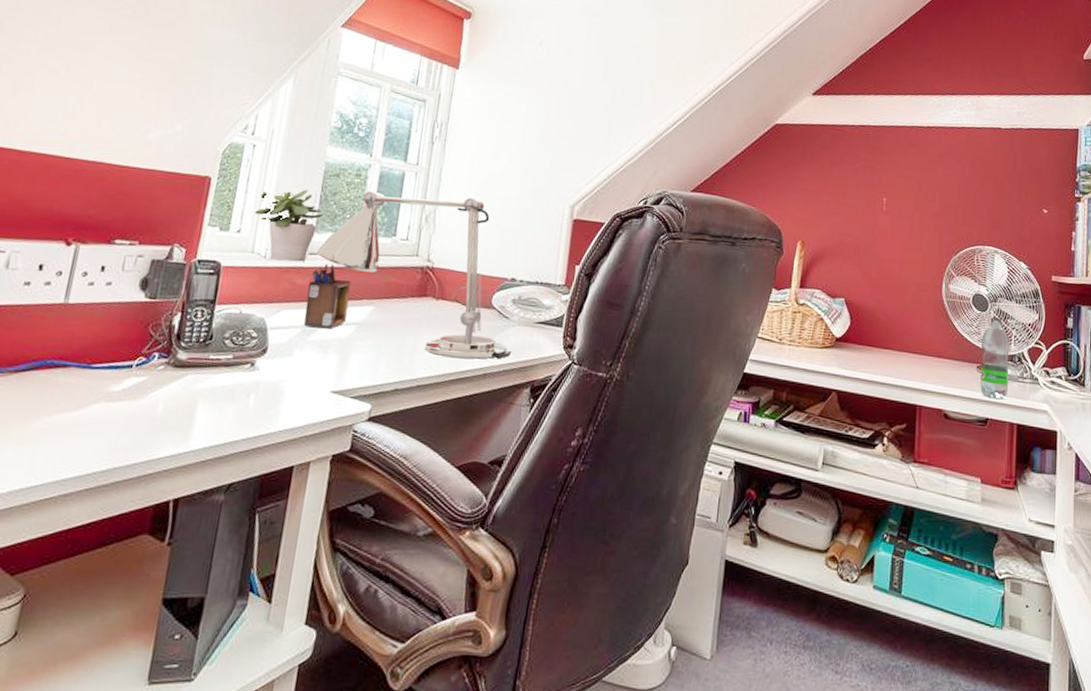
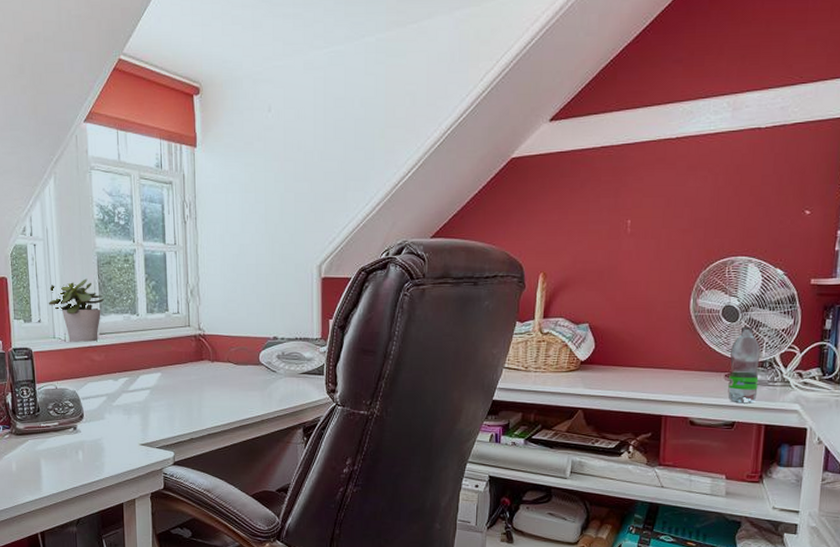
desk organizer: present [304,263,352,328] -> none [104,341,141,395]
desk lamp: present [316,191,512,359] -> none [105,269,283,409]

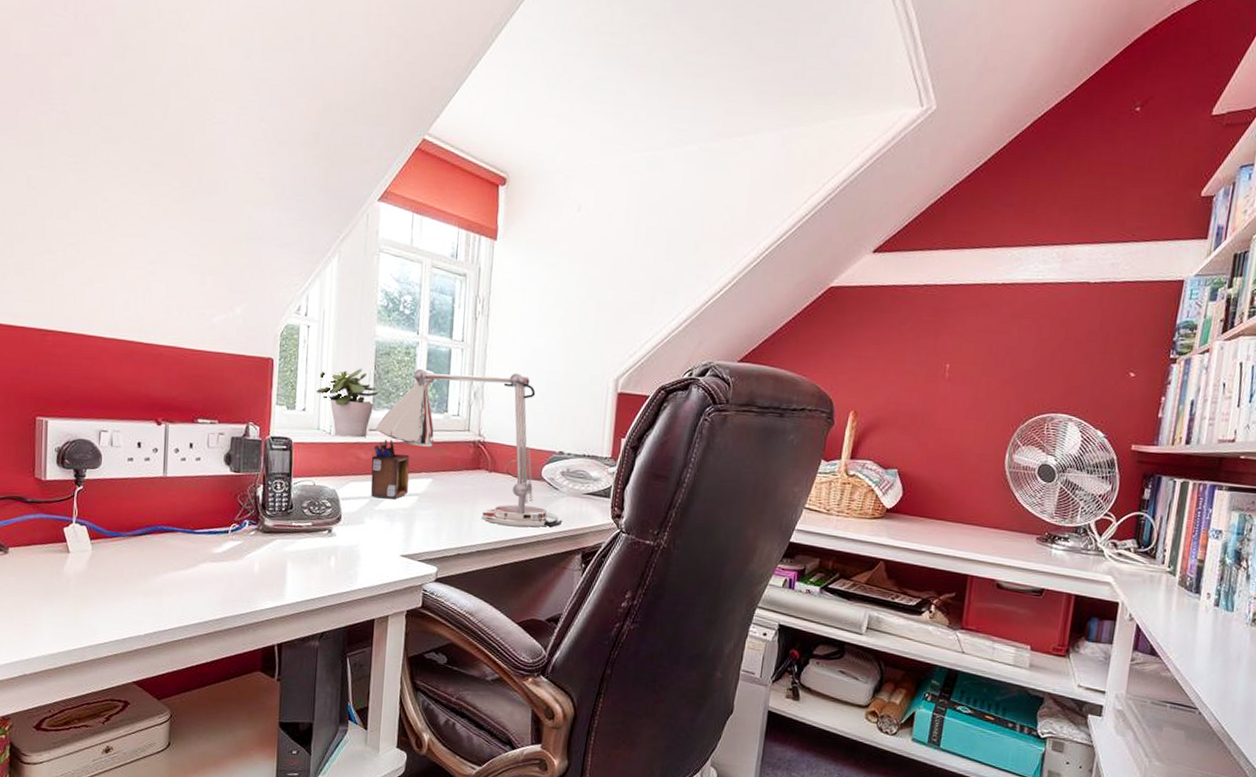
desk organizer: none [104,341,141,395] -> present [370,439,410,499]
desk lamp: none [105,269,283,409] -> present [376,369,563,528]
bottle: present [728,326,761,404] -> none [1038,487,1076,571]

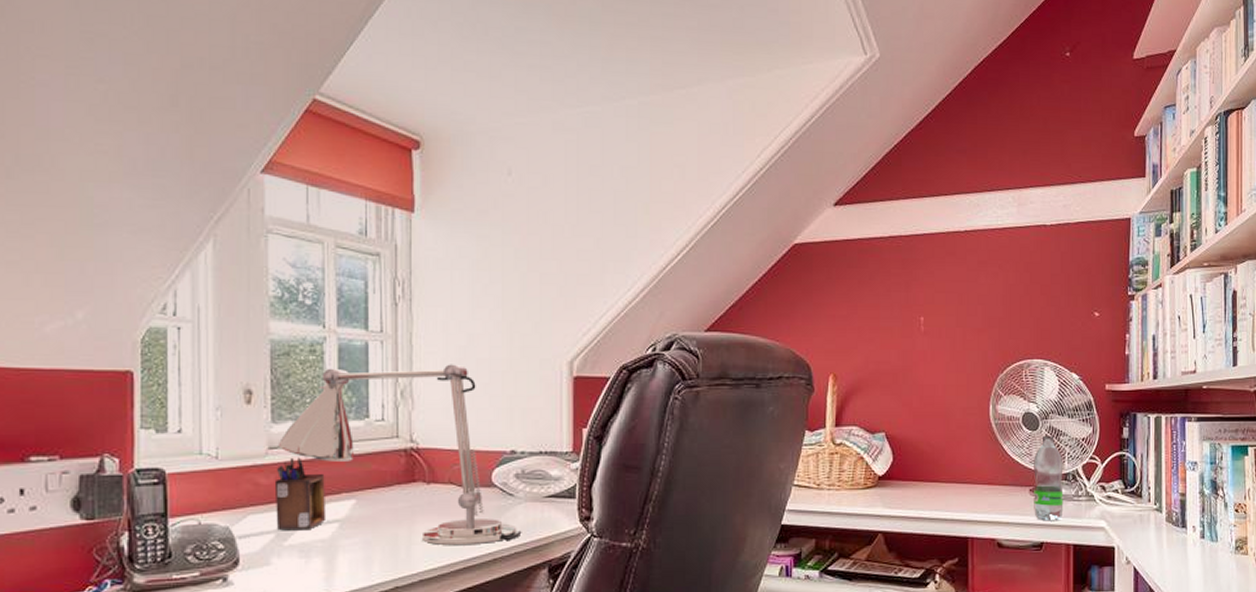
potted plant: present [316,368,378,438] -> none [194,374,277,459]
bottle: none [1038,487,1076,571] -> present [1034,435,1063,521]

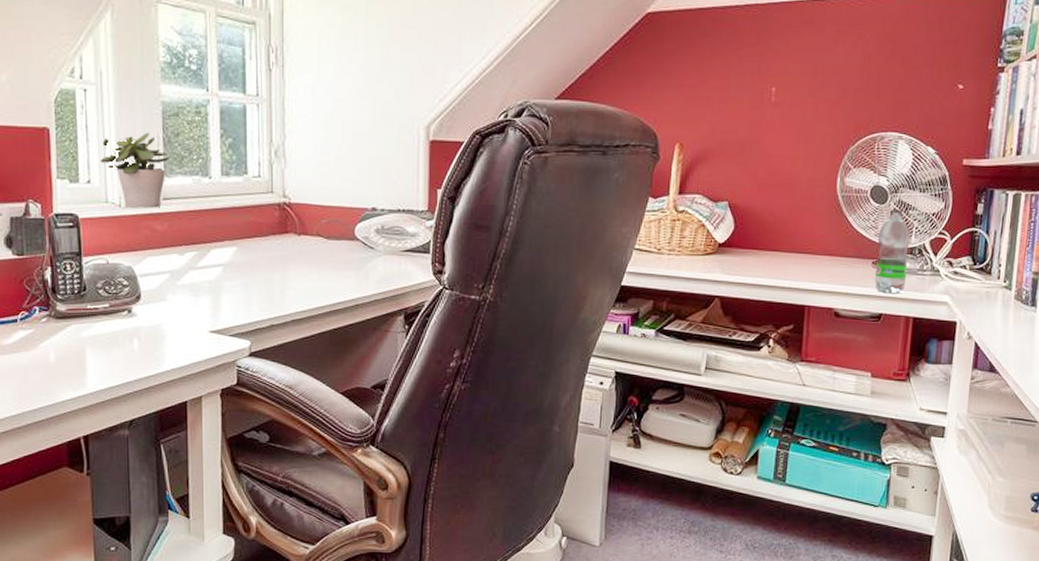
potted plant: none [194,374,277,459] -> present [100,132,169,208]
desk organizer: present [274,457,327,531] -> none [168,207,212,272]
desk lamp: present [277,364,522,546] -> none [170,126,381,292]

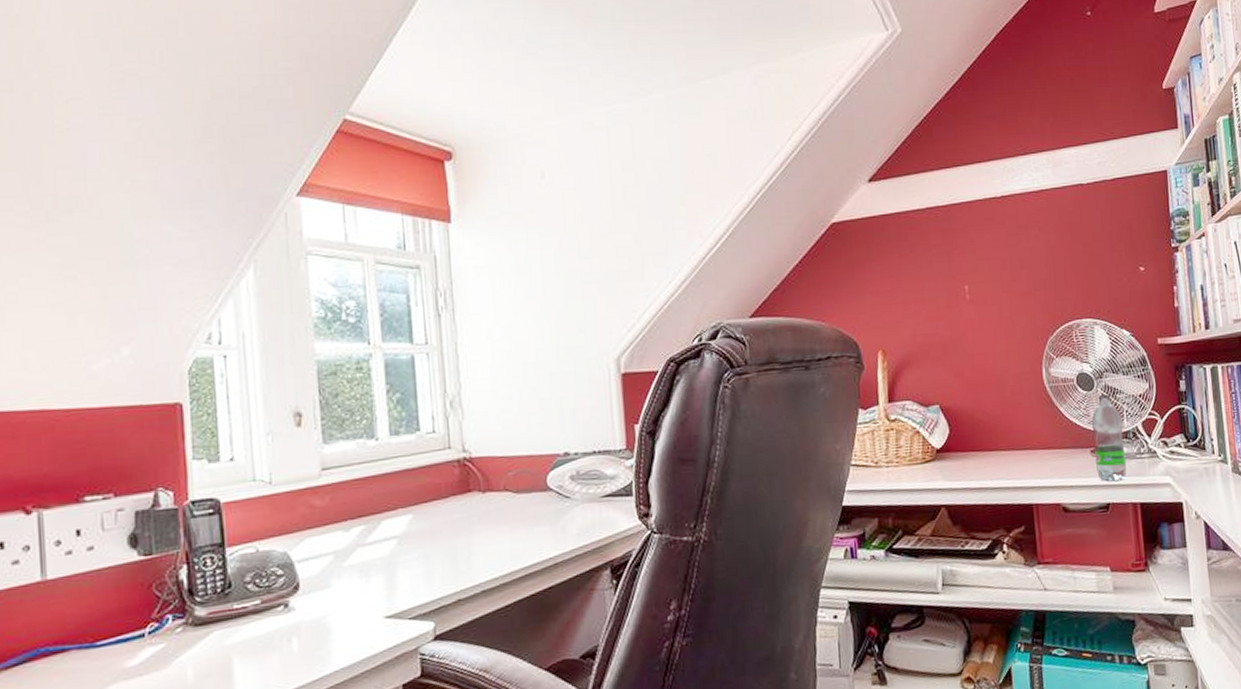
potted plant: present [100,132,169,208] -> none [245,396,328,484]

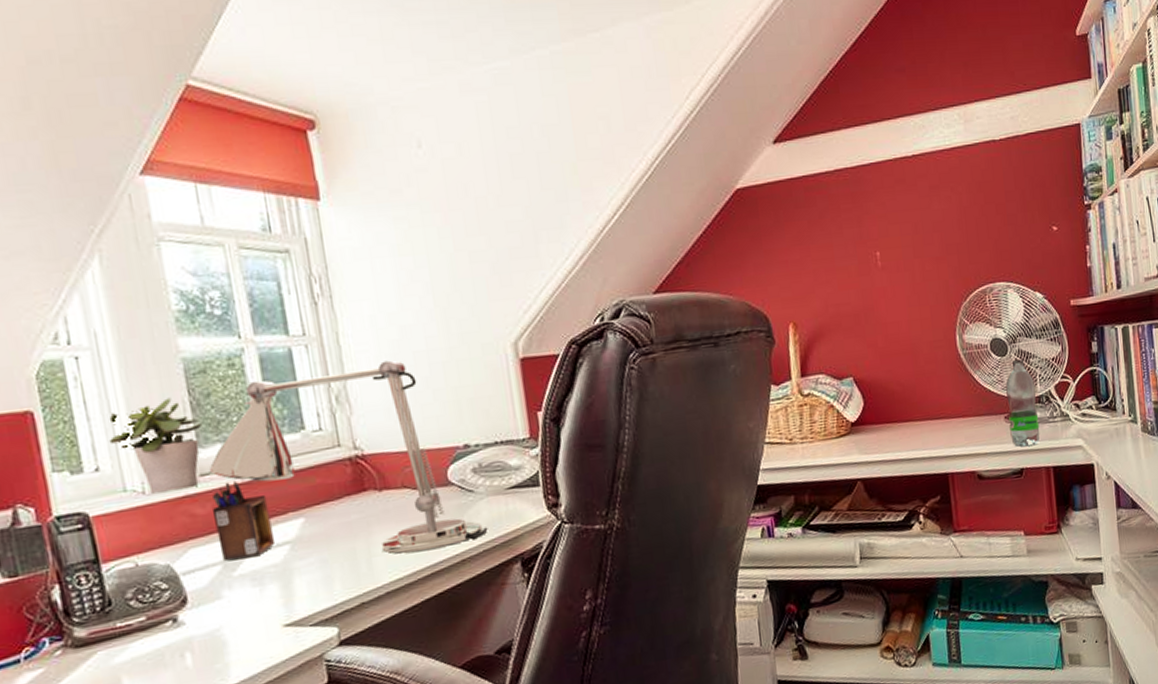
potted plant: none [245,396,328,484] -> present [109,397,202,494]
desk organizer: none [329,476,384,552] -> present [211,481,276,562]
desk lamp: none [330,370,582,554] -> present [208,360,488,554]

